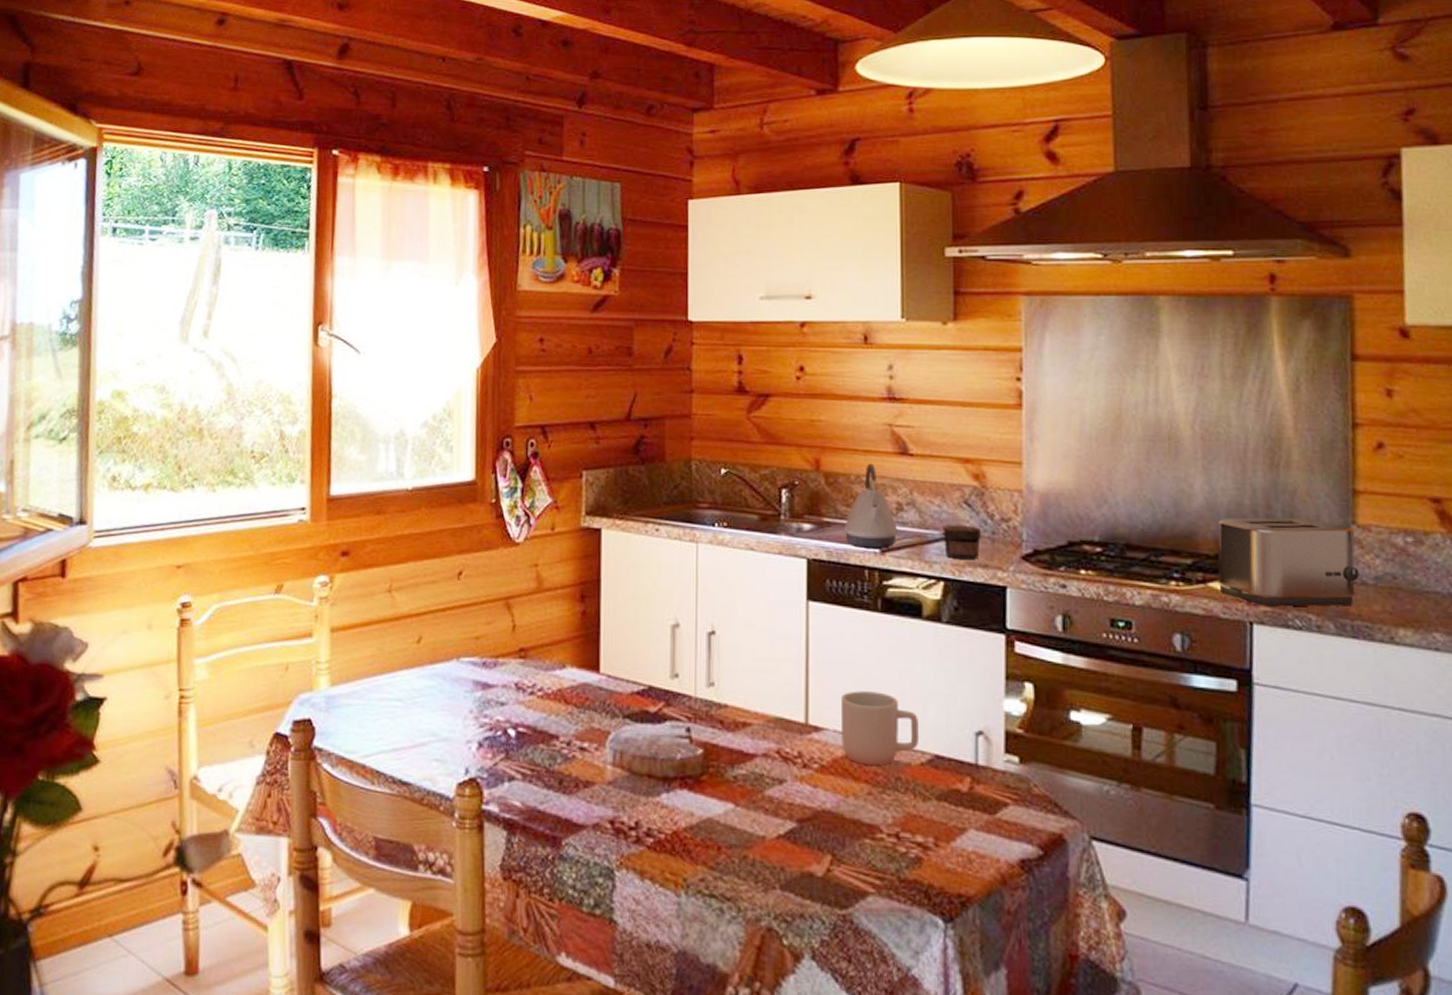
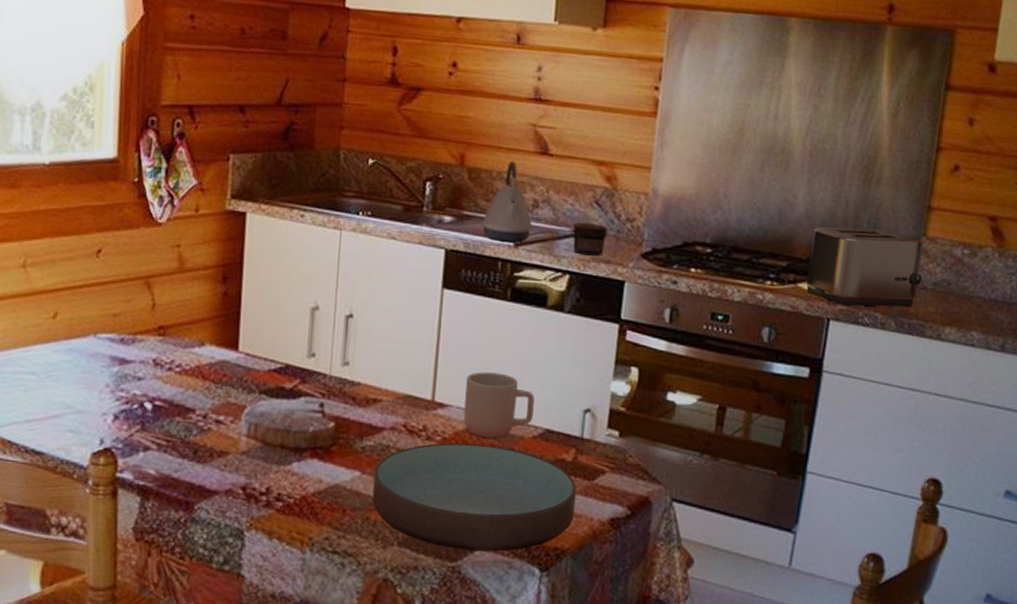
bowl: none [748,771,977,898] -> present [372,442,577,551]

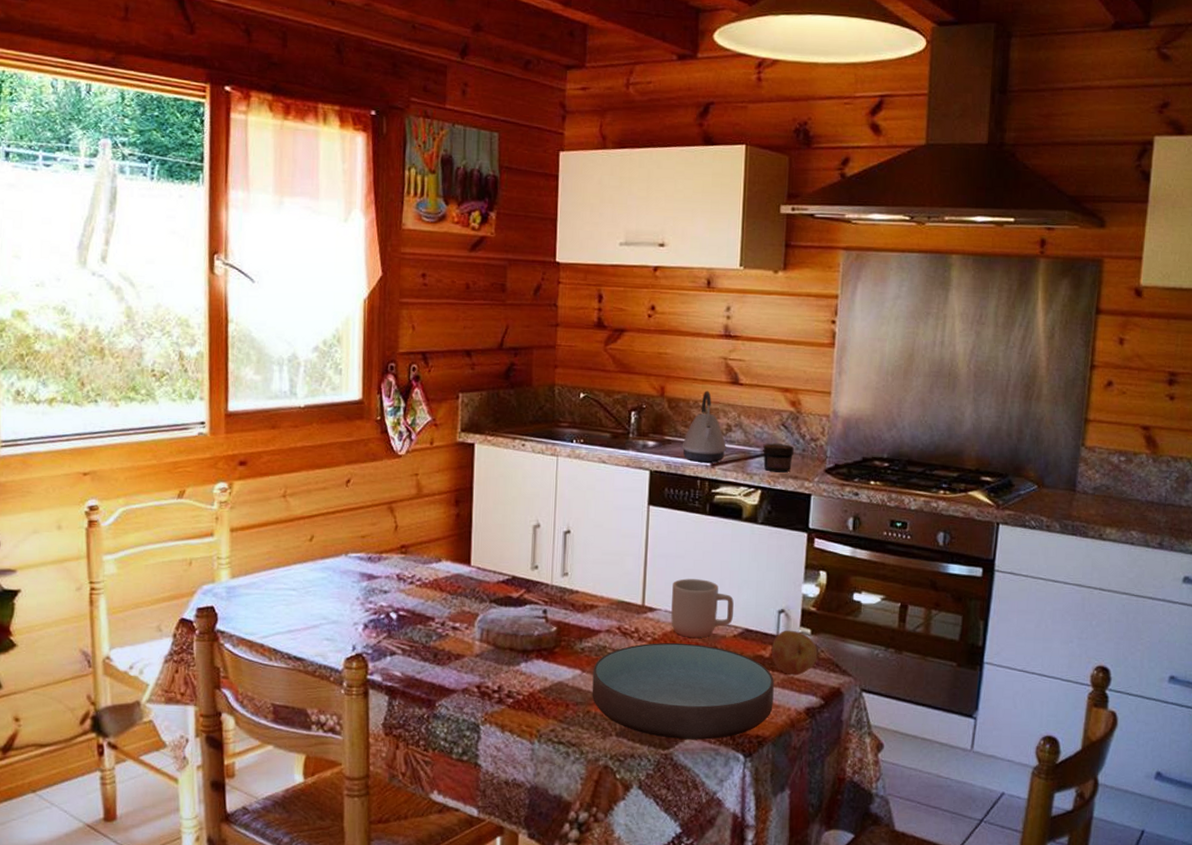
fruit: none [574,431,626,483] -> present [771,630,818,676]
toaster: present [806,226,924,307] -> none [976,440,1083,512]

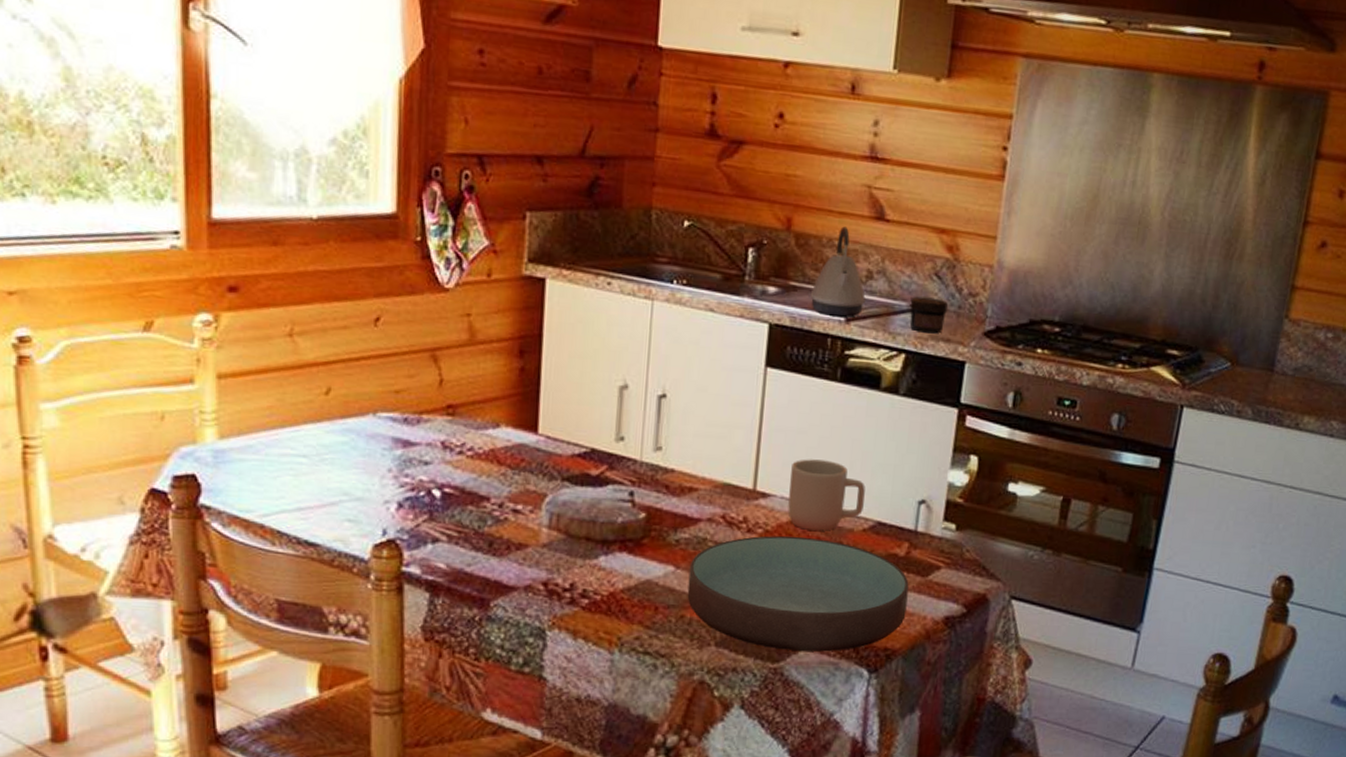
fruit: present [771,630,818,676] -> none [907,524,962,579]

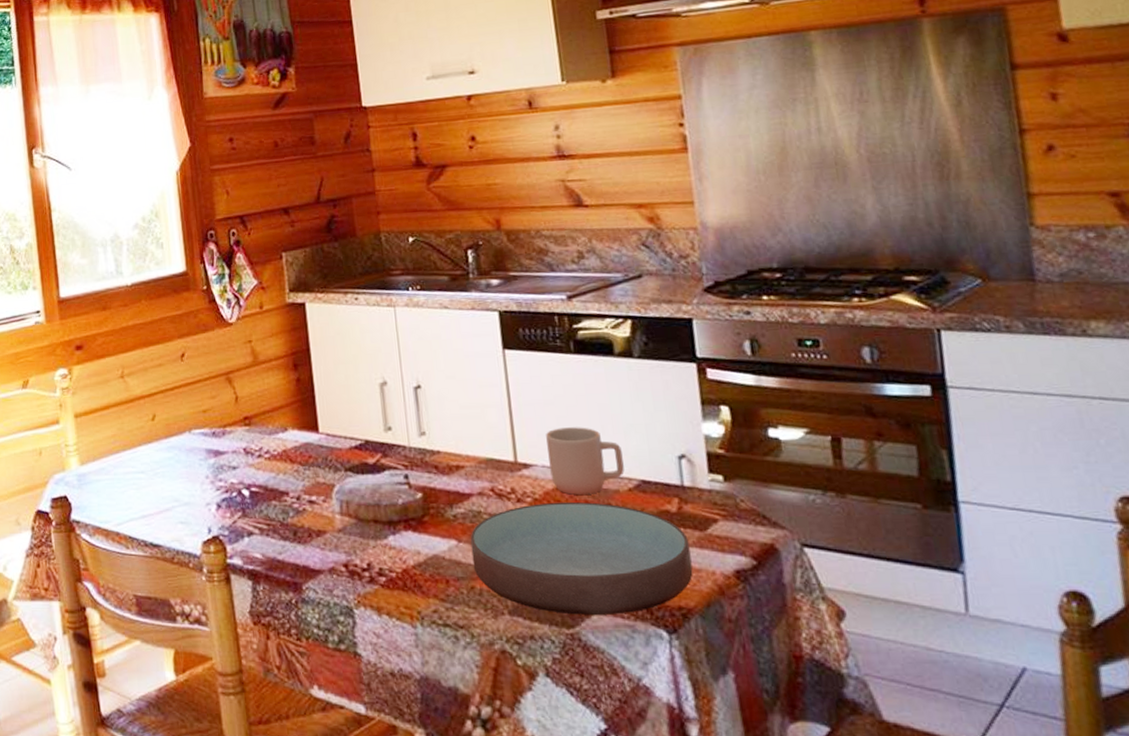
kettle: present [810,226,866,317] -> none [530,218,582,296]
jar: present [909,296,948,334] -> none [624,265,663,298]

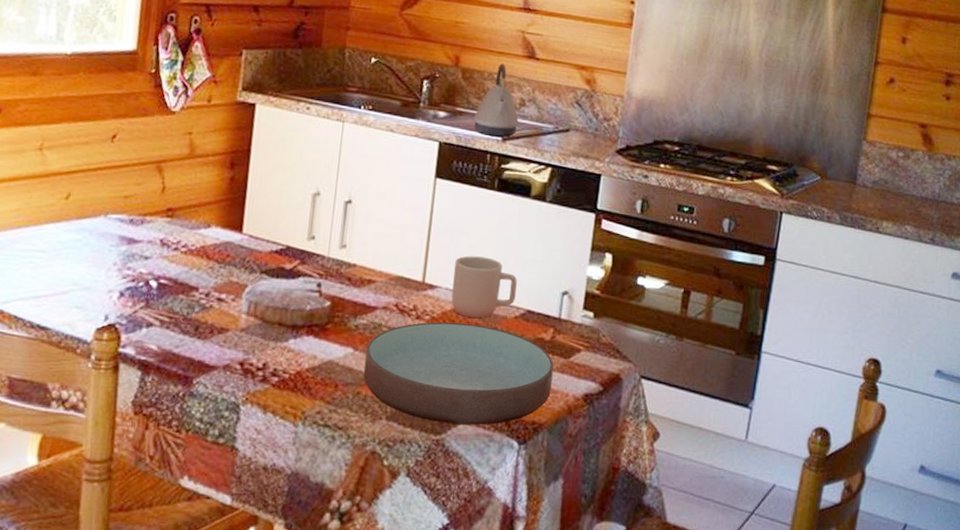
kettle: none [530,218,582,296] -> present [473,63,519,137]

